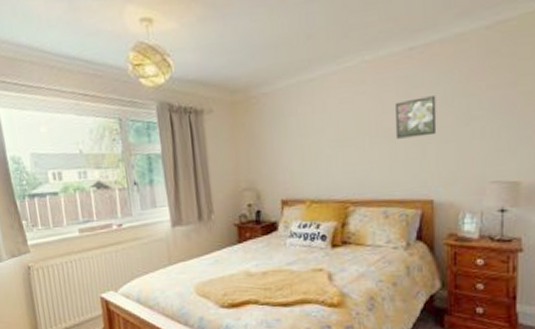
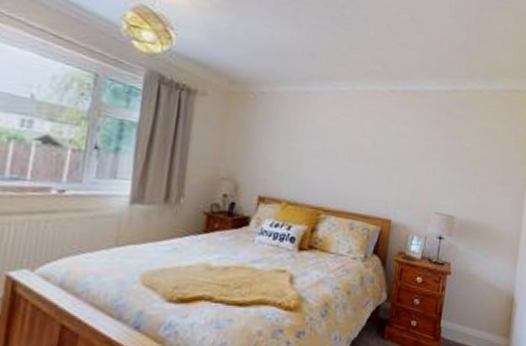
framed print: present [394,96,437,139] -> none [369,131,405,165]

